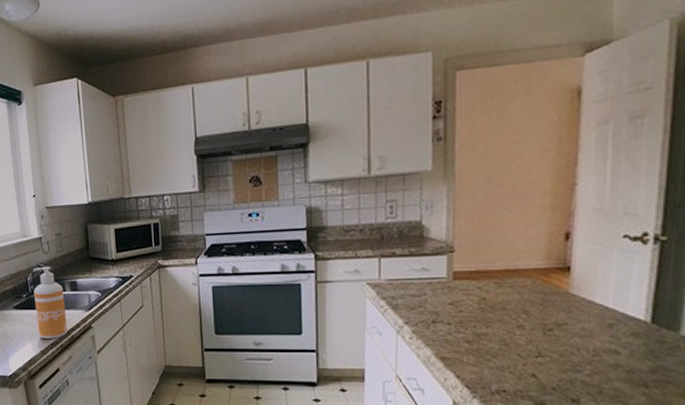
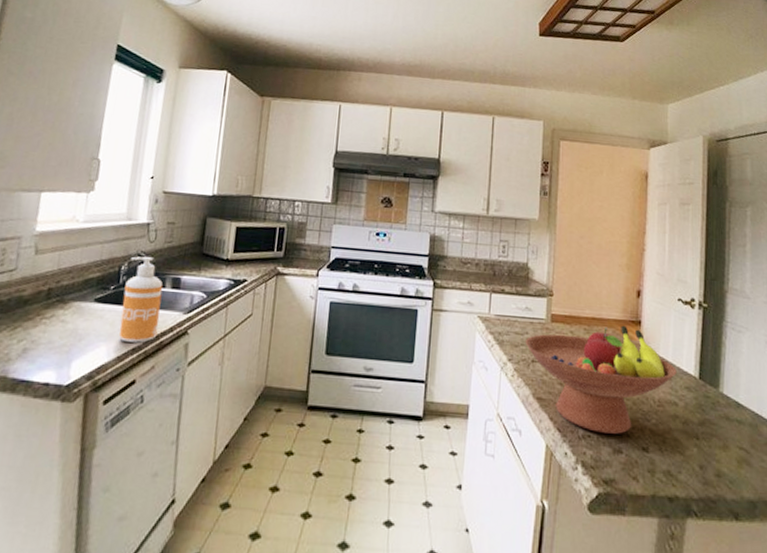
fruit bowl: none [423,274,620,387] -> present [525,325,677,434]

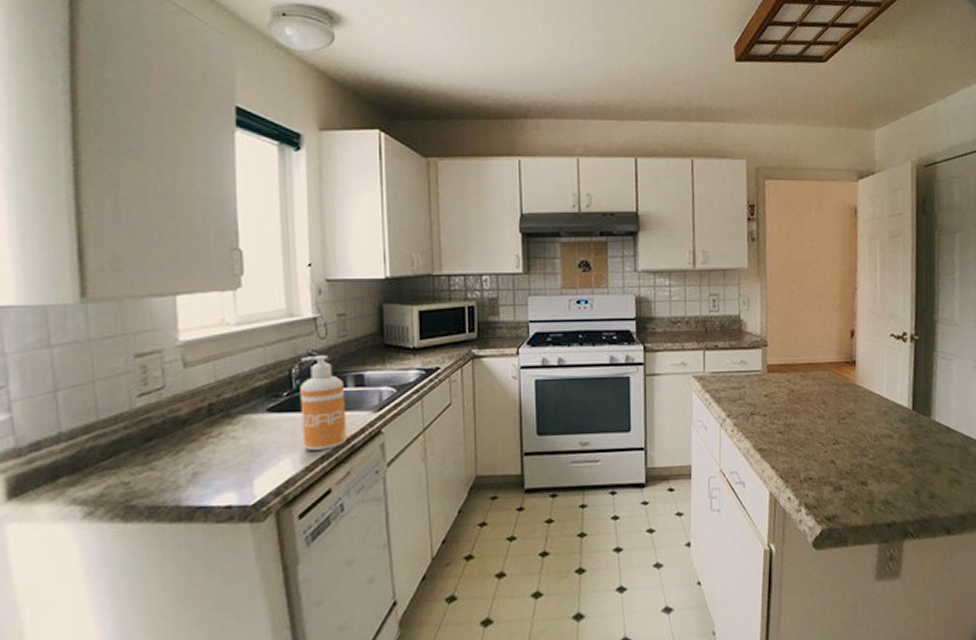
fruit bowl: present [525,325,677,434] -> none [742,367,891,474]

